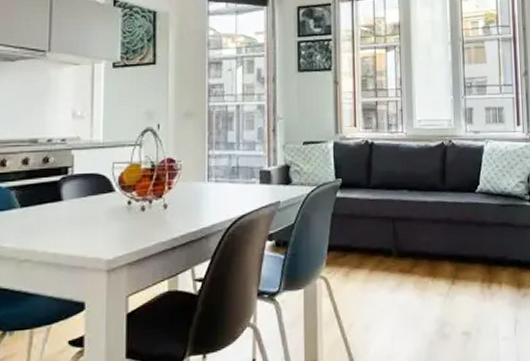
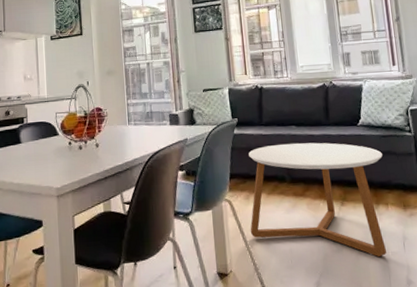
coffee table: none [347,210,500,344] -> present [248,142,387,258]

